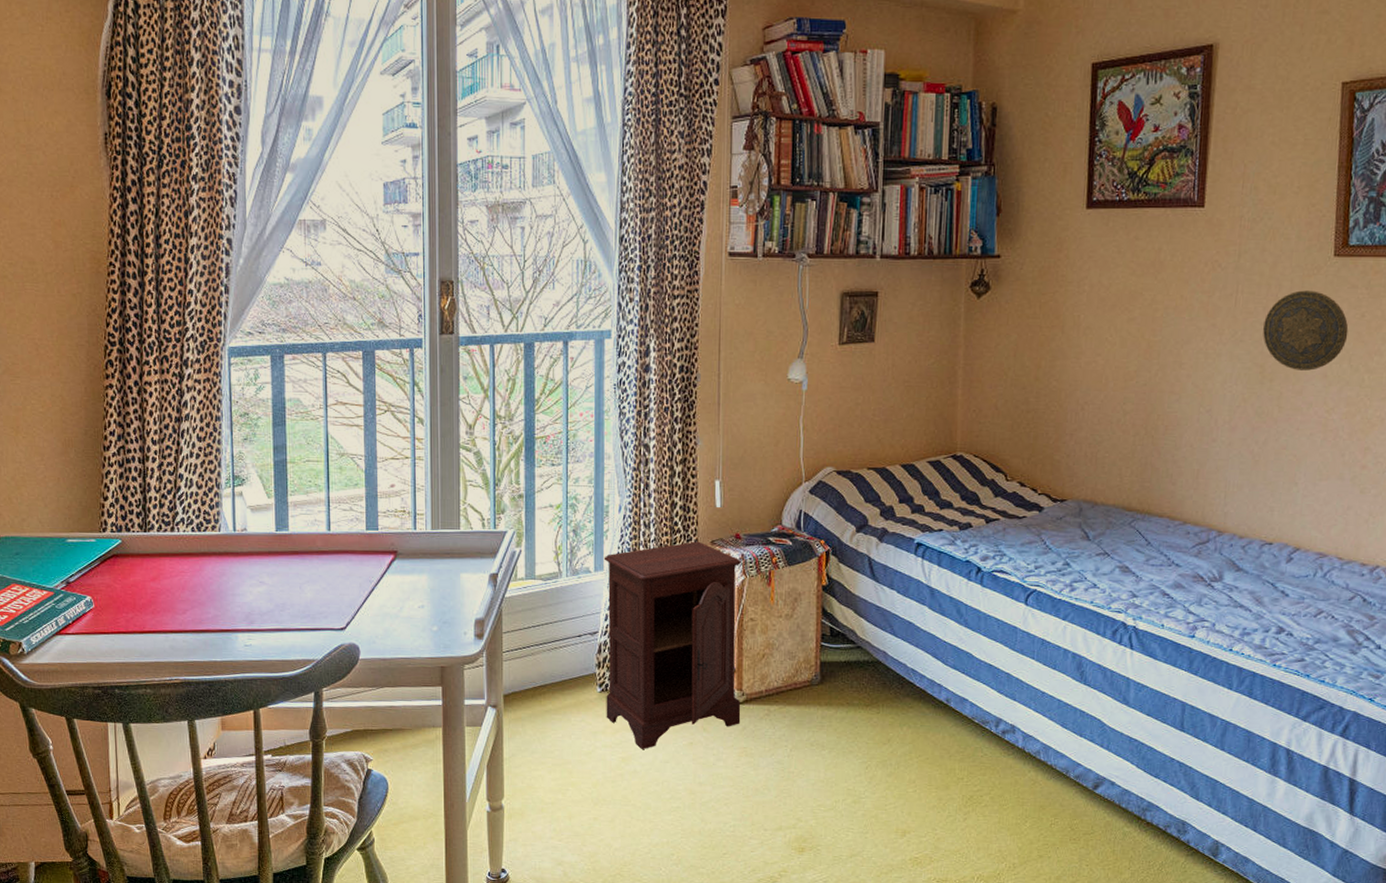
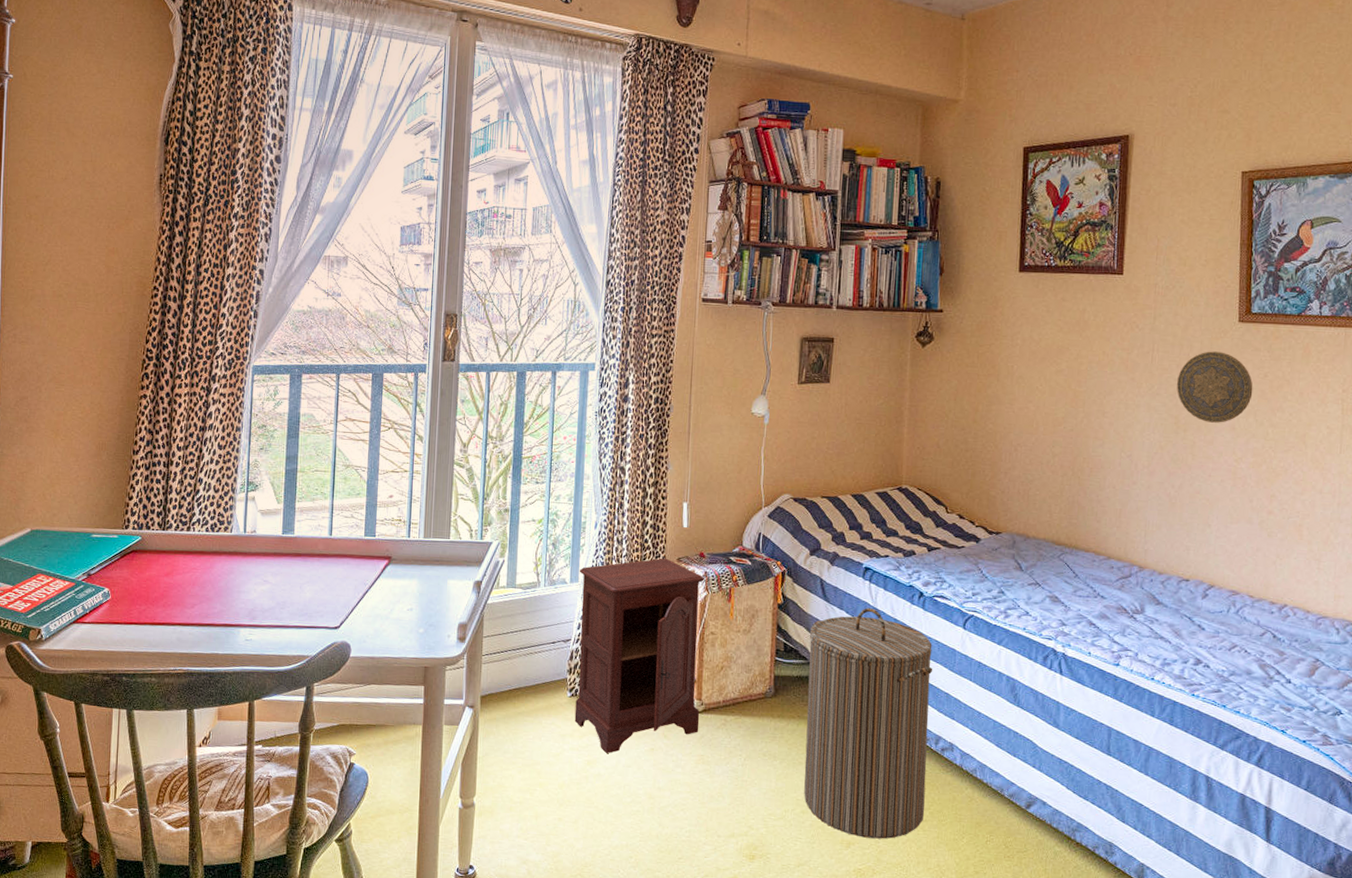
laundry hamper: none [855,586,993,826] -> present [804,608,933,839]

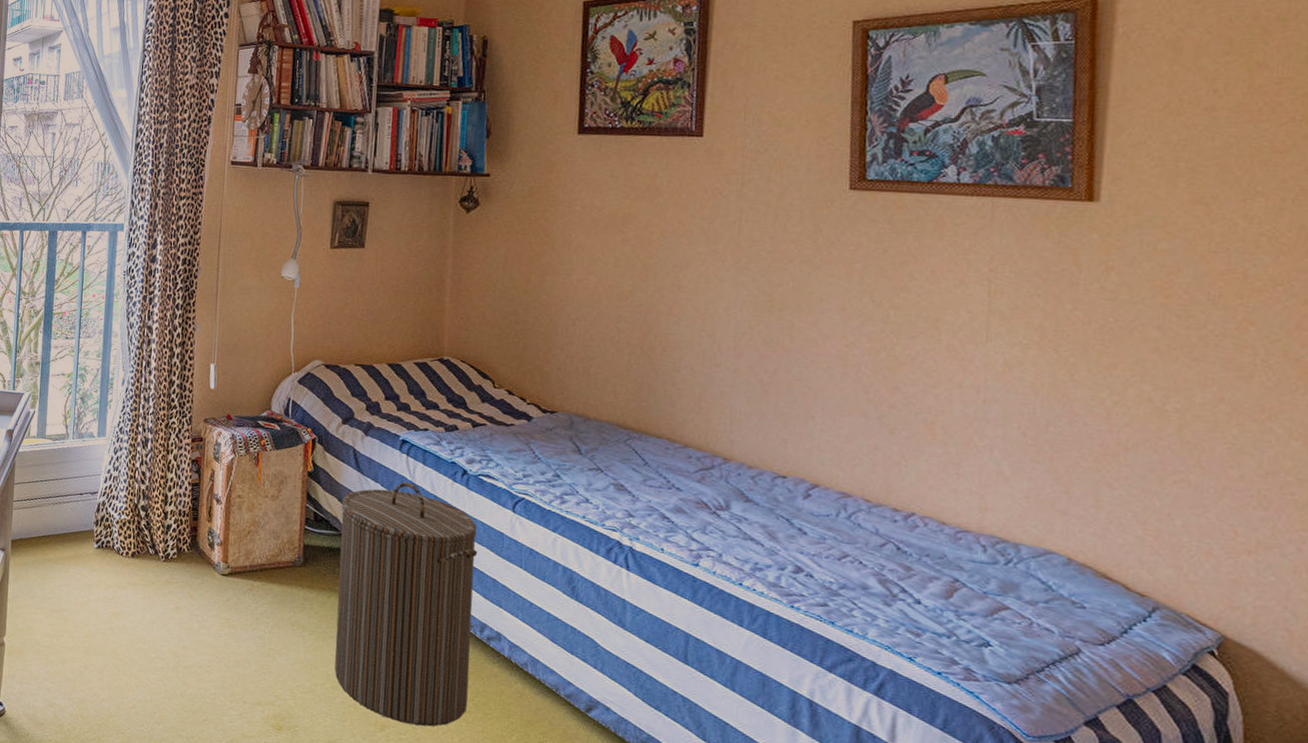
nightstand: present [574,558,704,753] -> none [100,418,231,607]
decorative plate: present [1177,351,1253,423] -> none [770,221,869,303]

